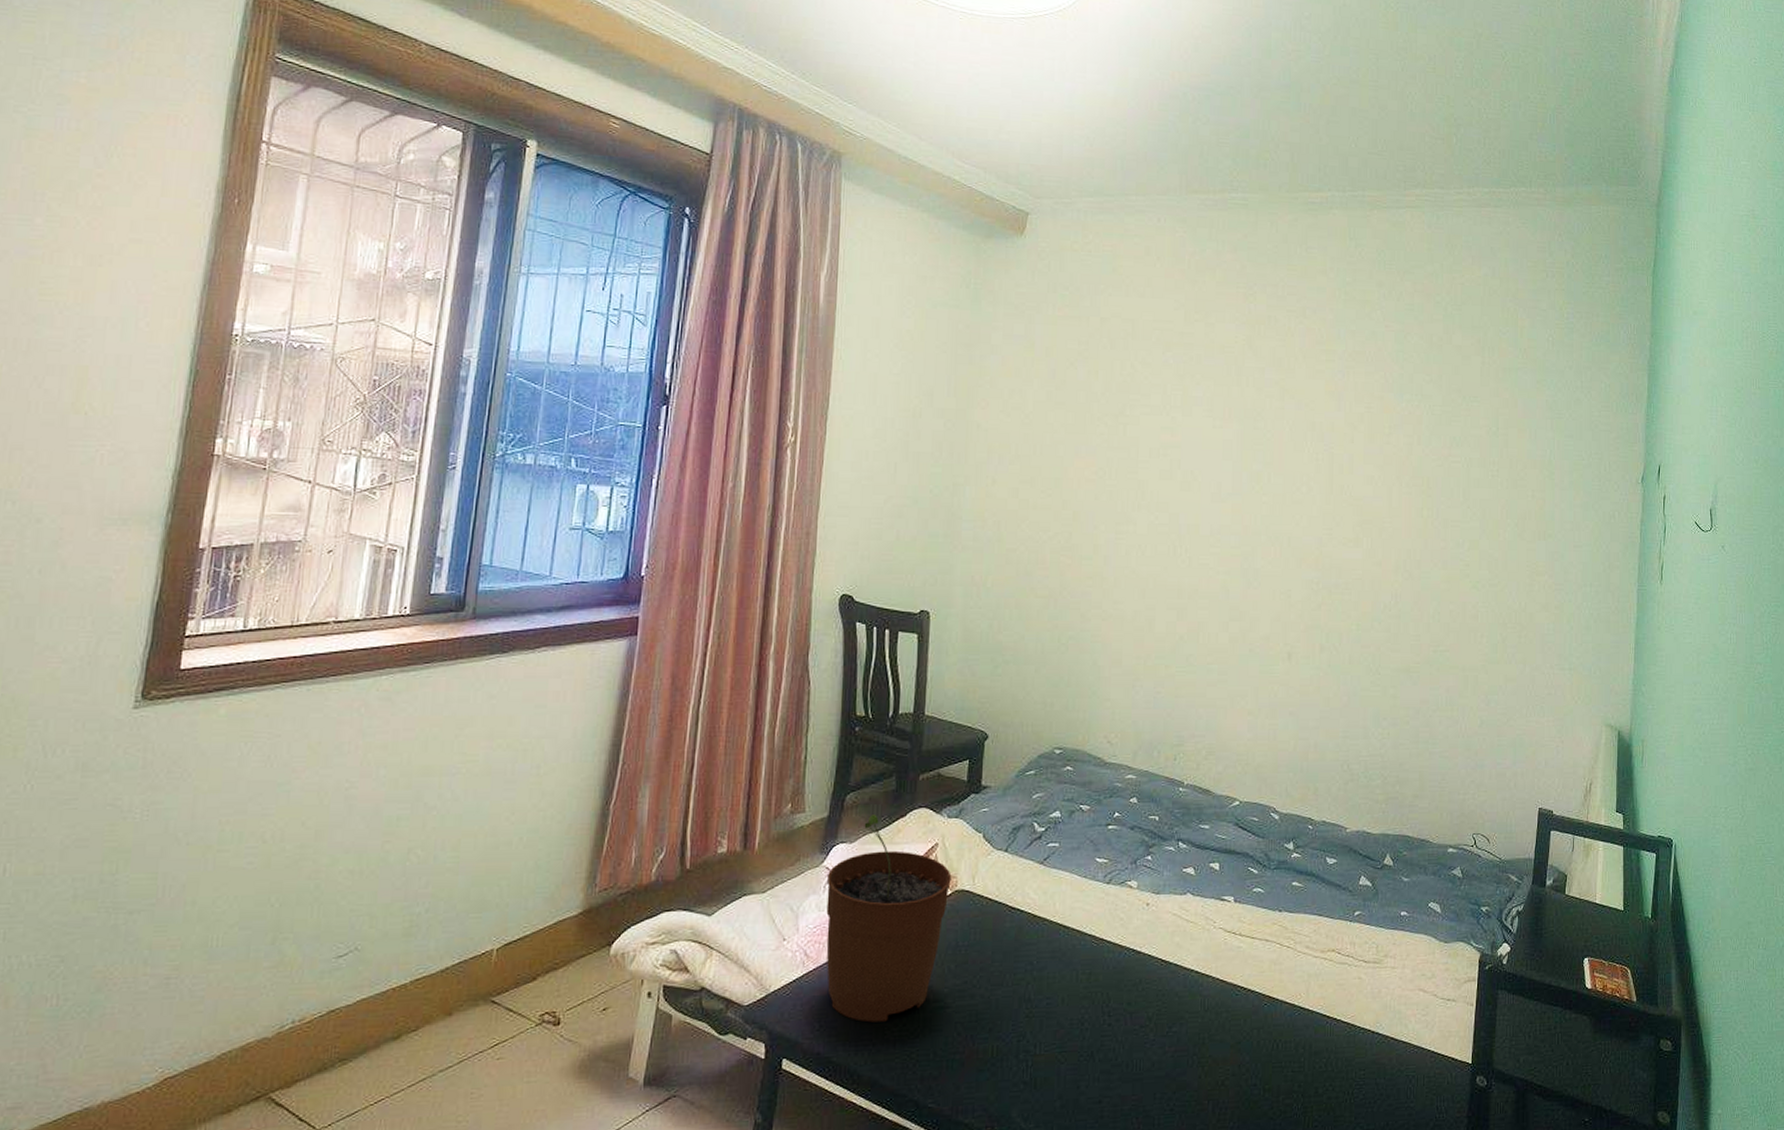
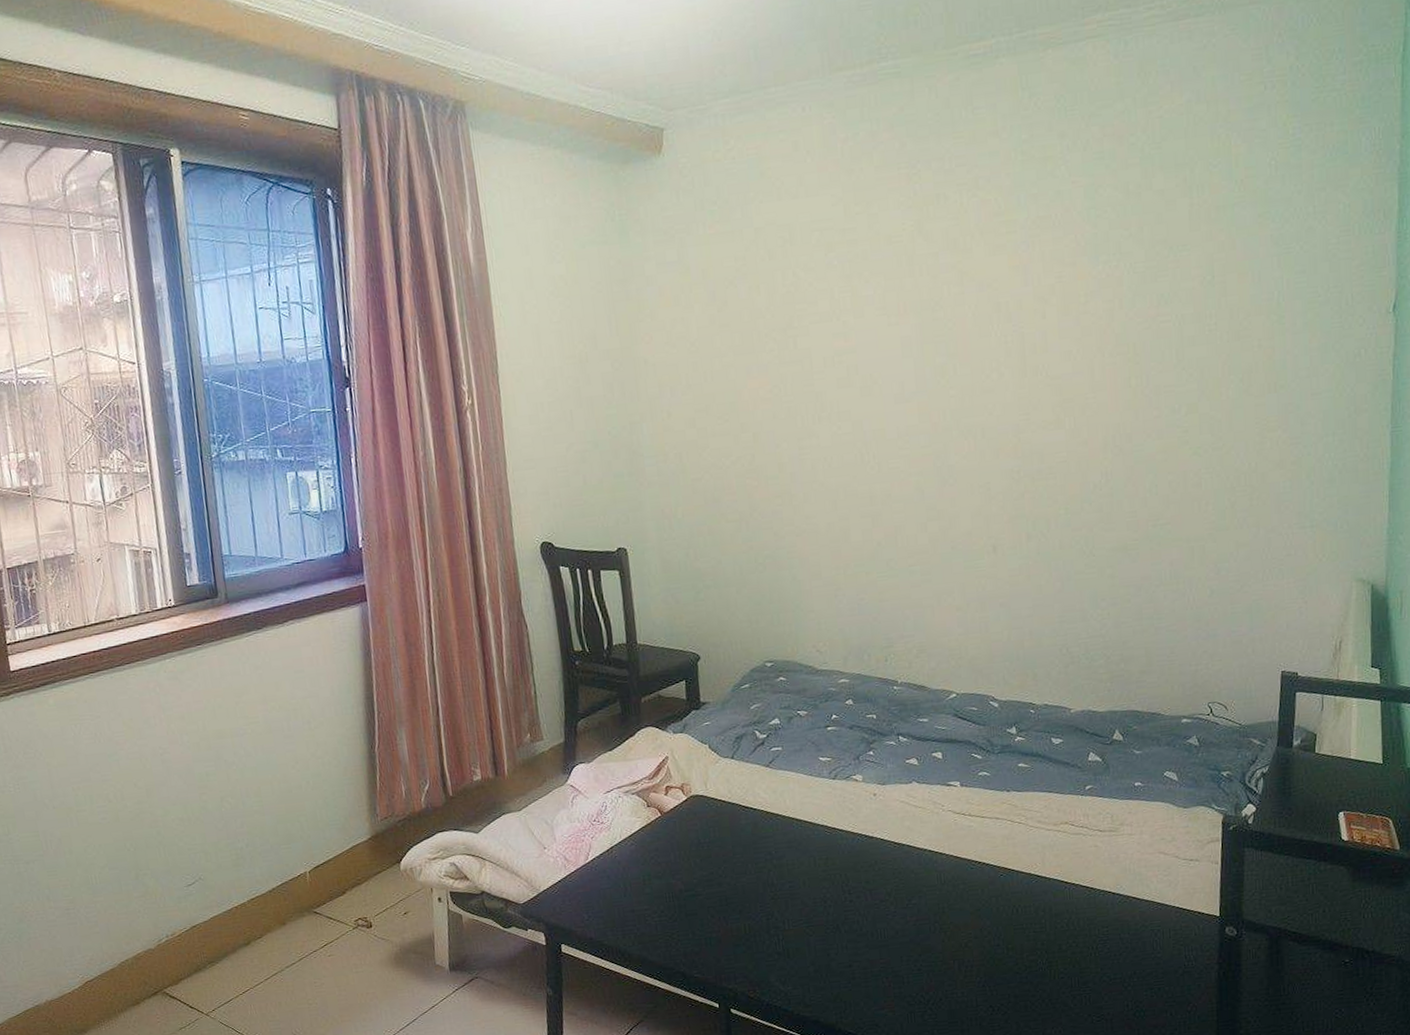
plant pot: present [826,815,952,1023] -> none [572,736,686,911]

